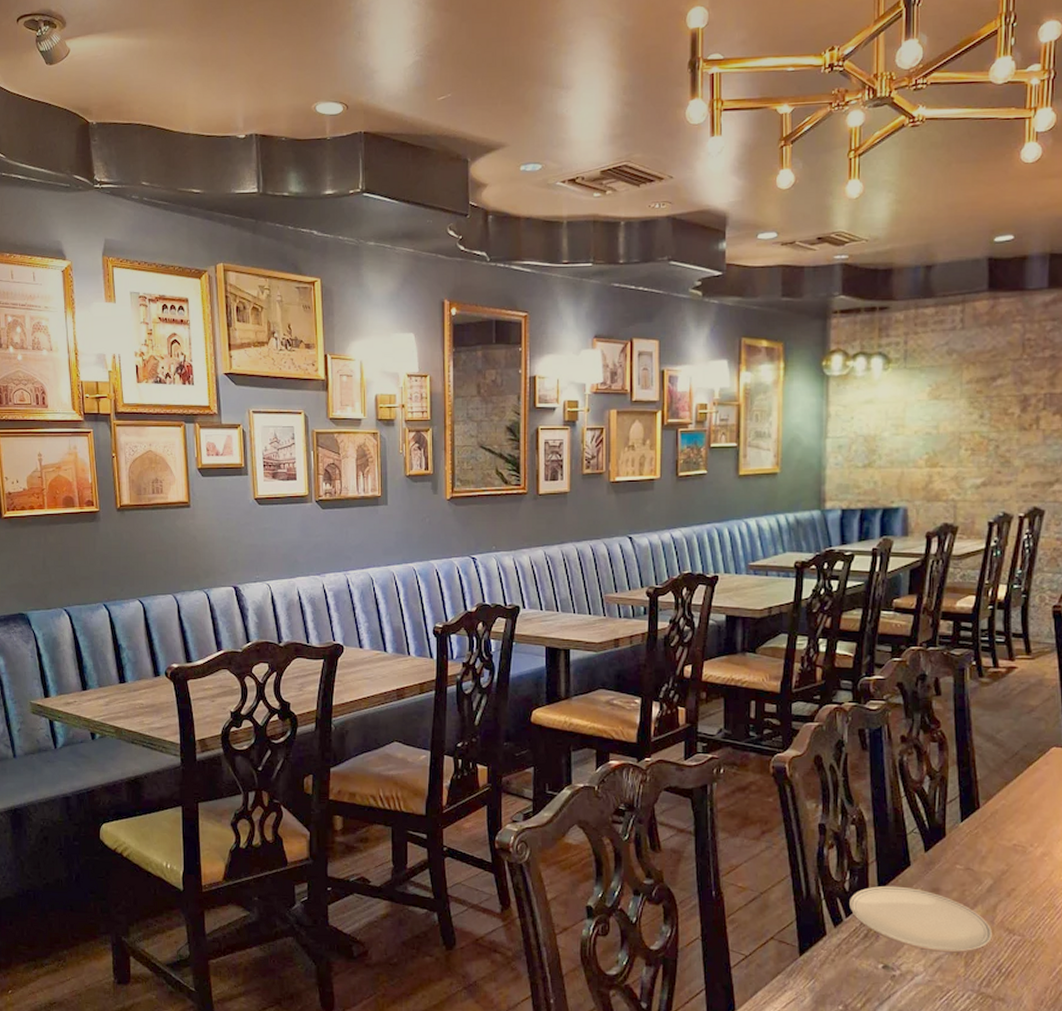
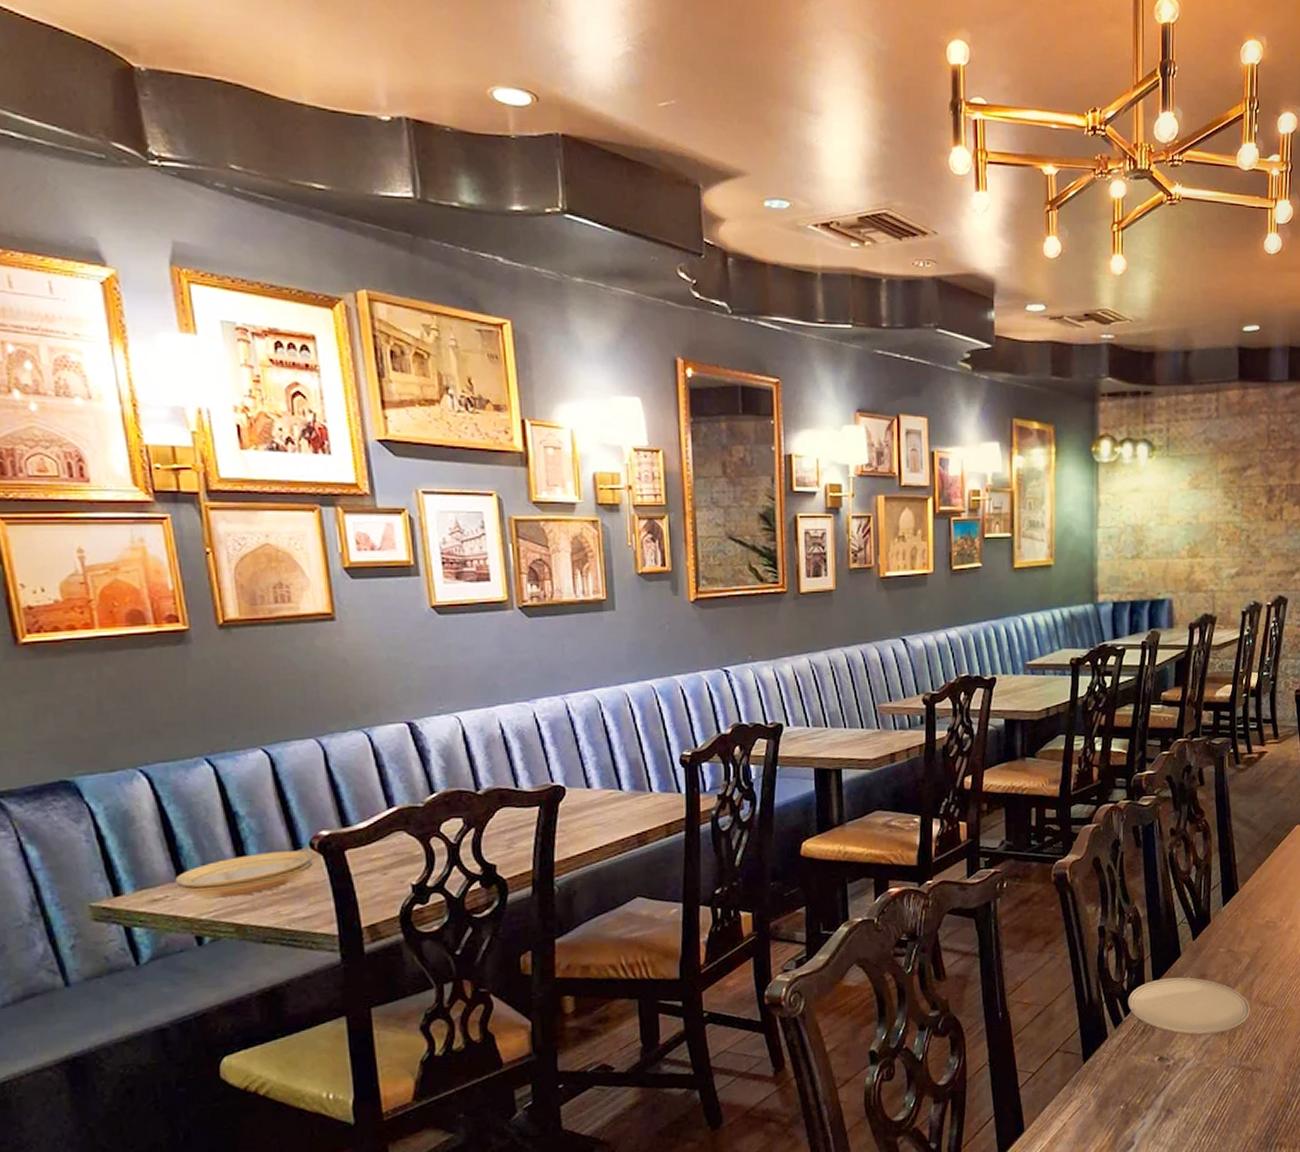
plate: none [81,676,168,707] -> present [175,850,315,899]

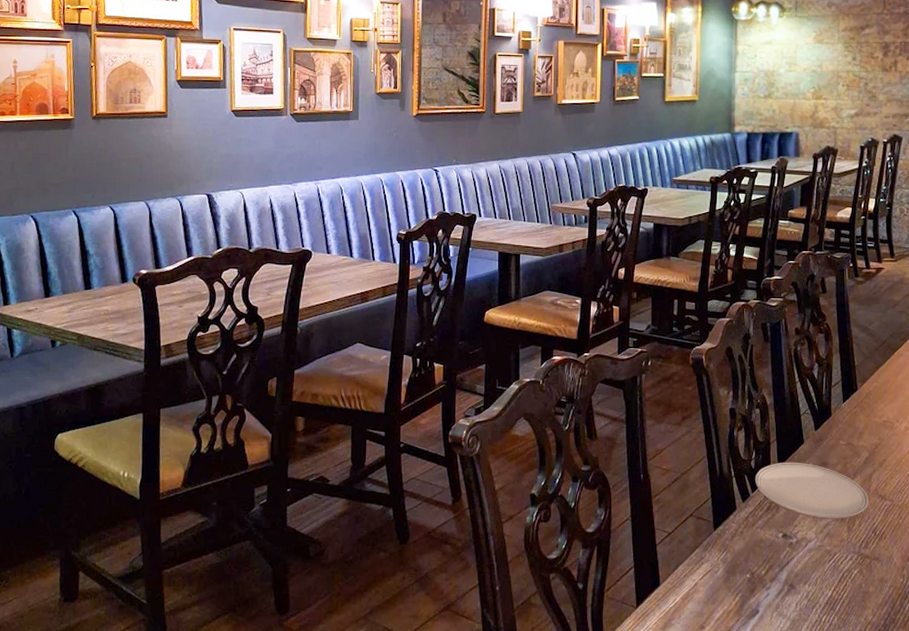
plate: present [175,850,315,899] -> none [43,283,135,313]

